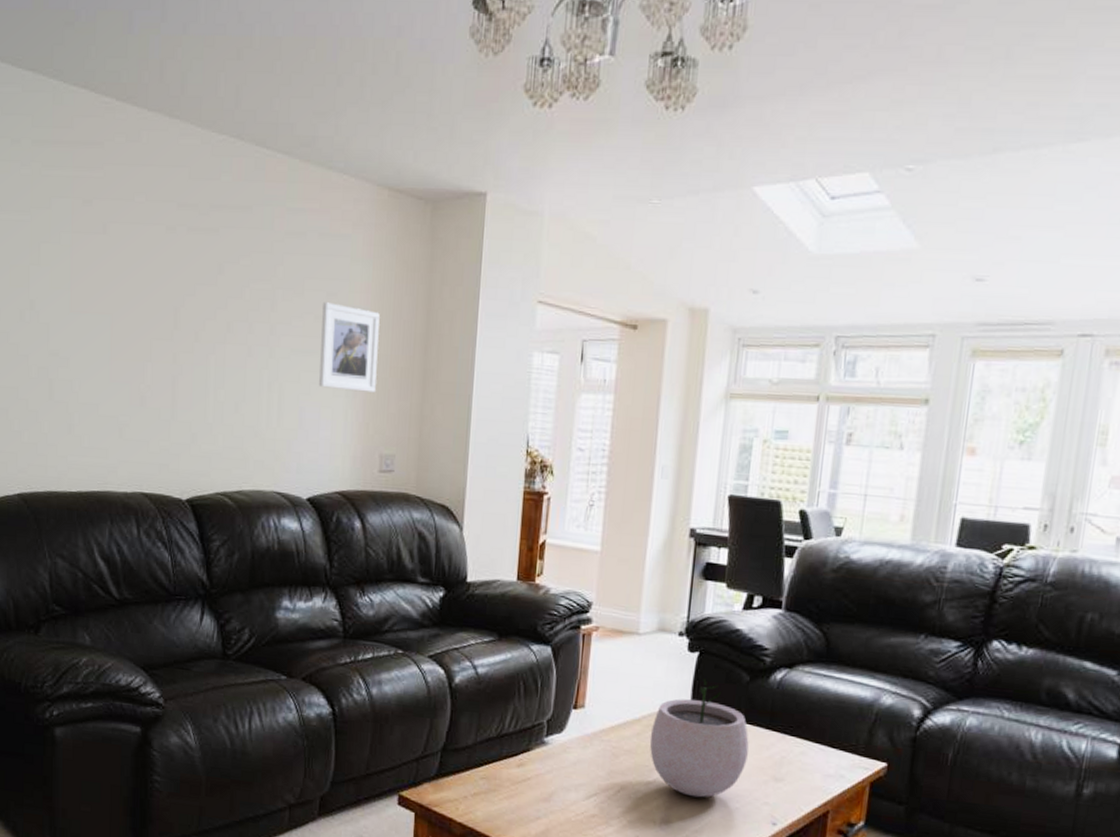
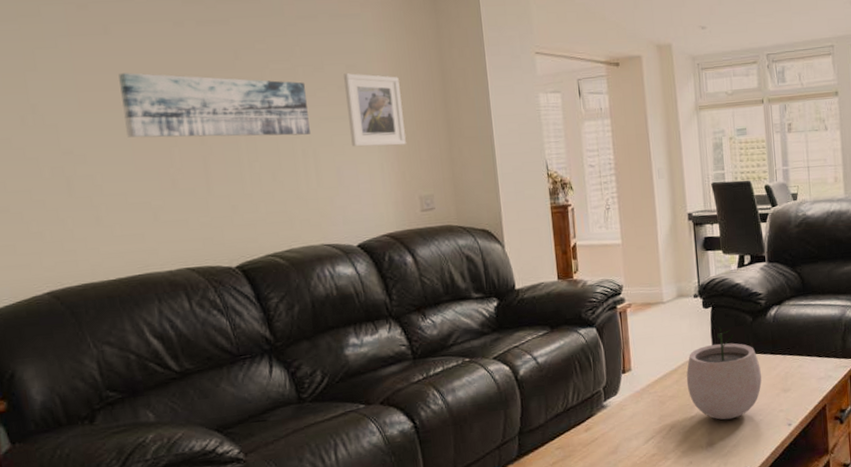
wall art: none [108,277,283,366] -> present [118,72,310,138]

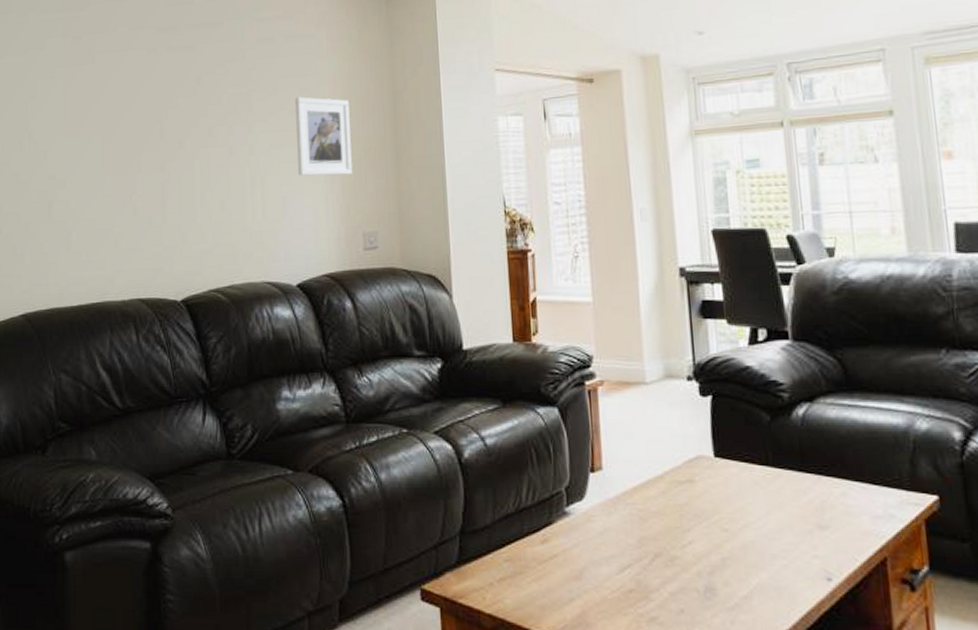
wall art: present [118,72,310,138] -> none [99,100,260,164]
plant pot: present [686,326,762,420] -> none [676,423,786,558]

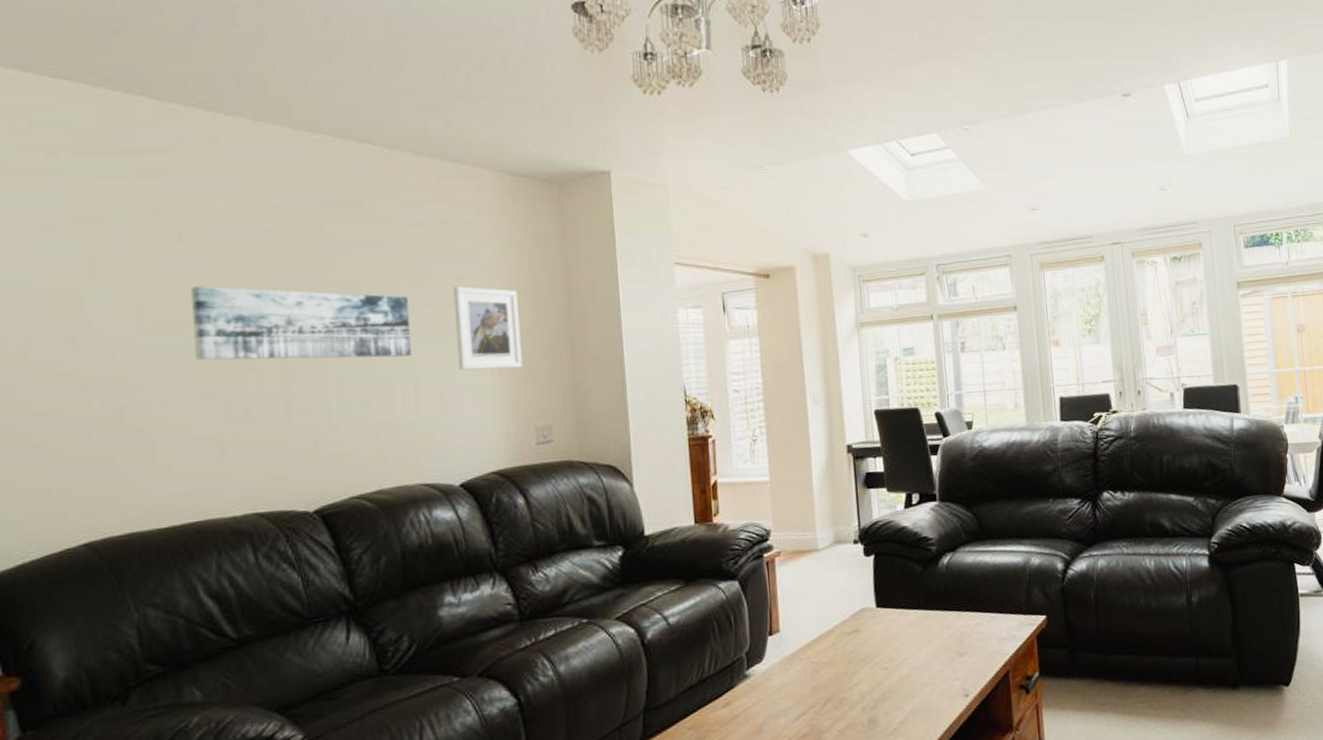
wall art: none [99,100,260,164] -> present [191,286,412,361]

